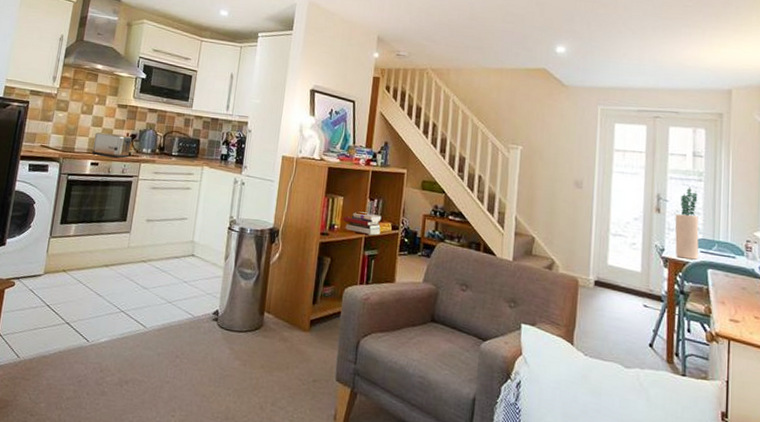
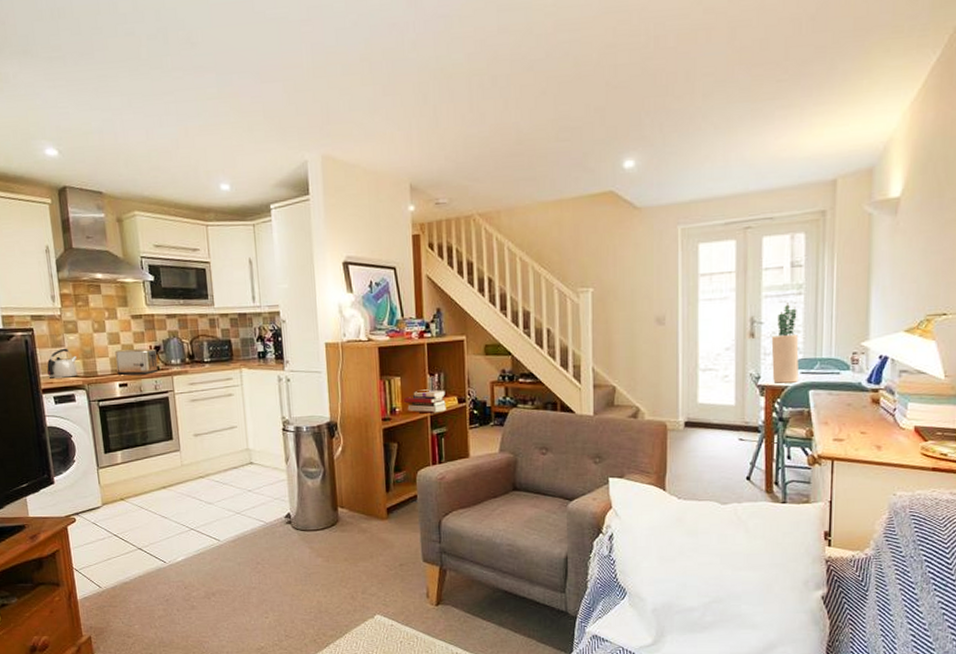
kettle: none [30,122,60,150] -> present [47,348,78,379]

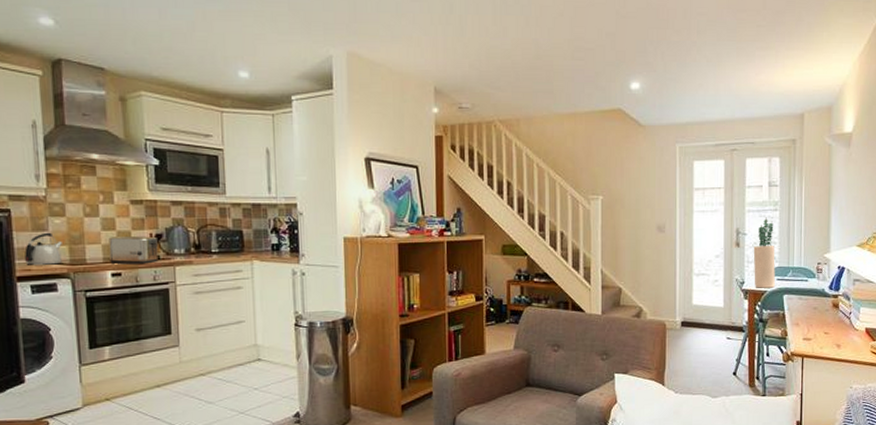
books: present [404,389,446,414] -> none [422,286,464,311]

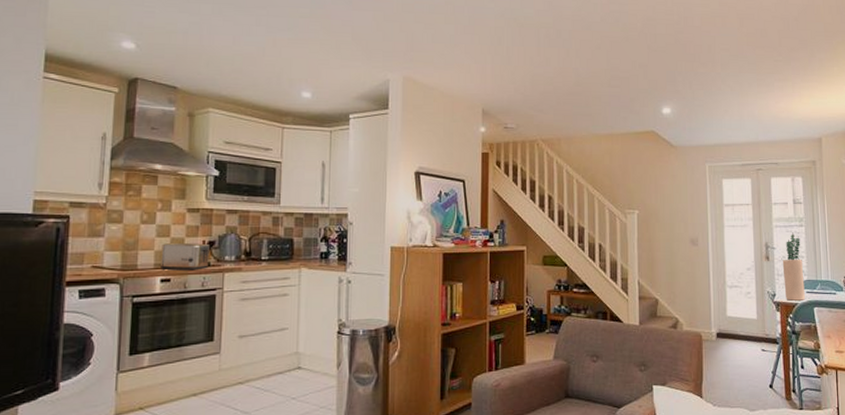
kettle: present [24,232,62,266] -> none [77,238,116,271]

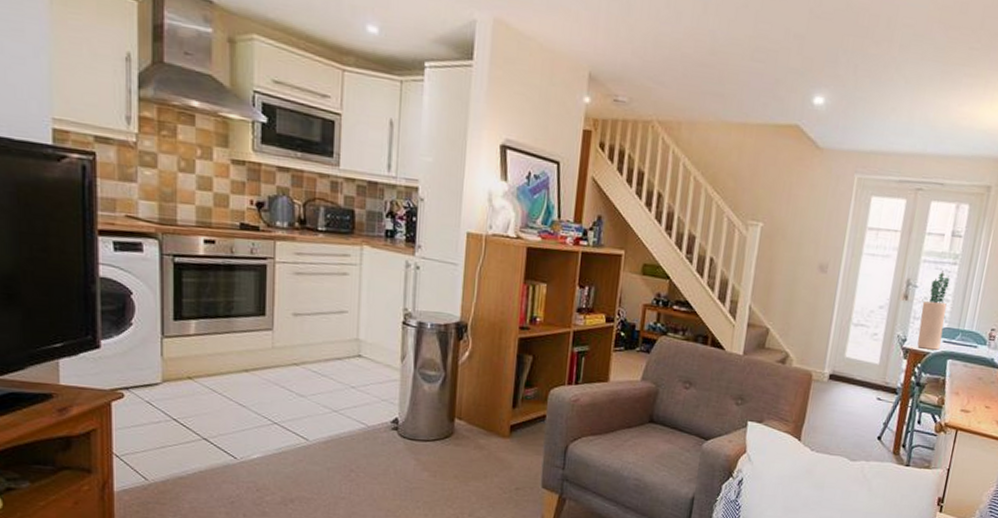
toaster: present [160,242,210,271] -> none [203,198,258,234]

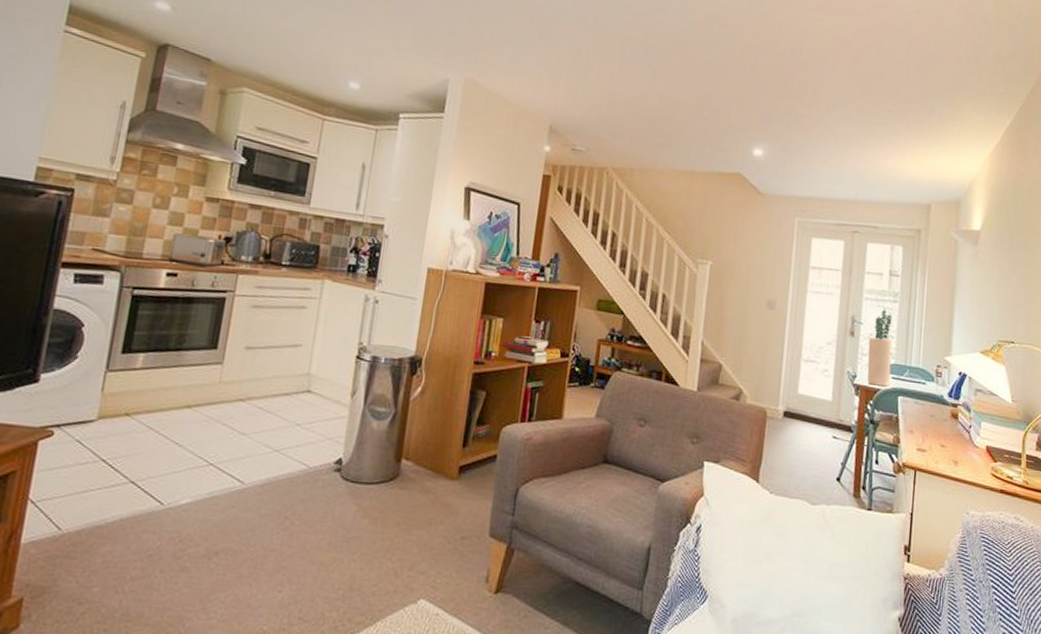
toaster: none [203,198,258,234] -> present [168,233,226,268]
books: none [547,301,594,330] -> present [503,336,549,365]

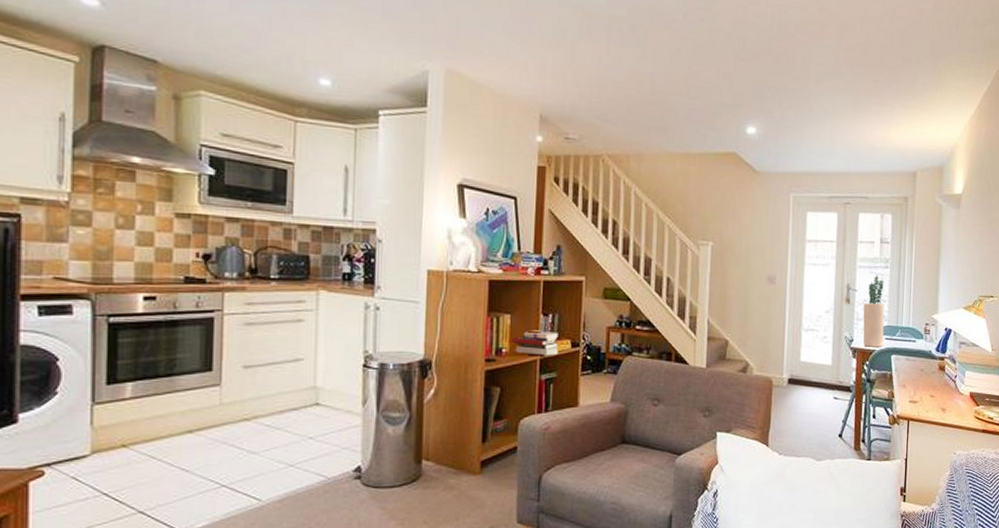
toaster: present [168,233,226,268] -> none [143,253,205,288]

